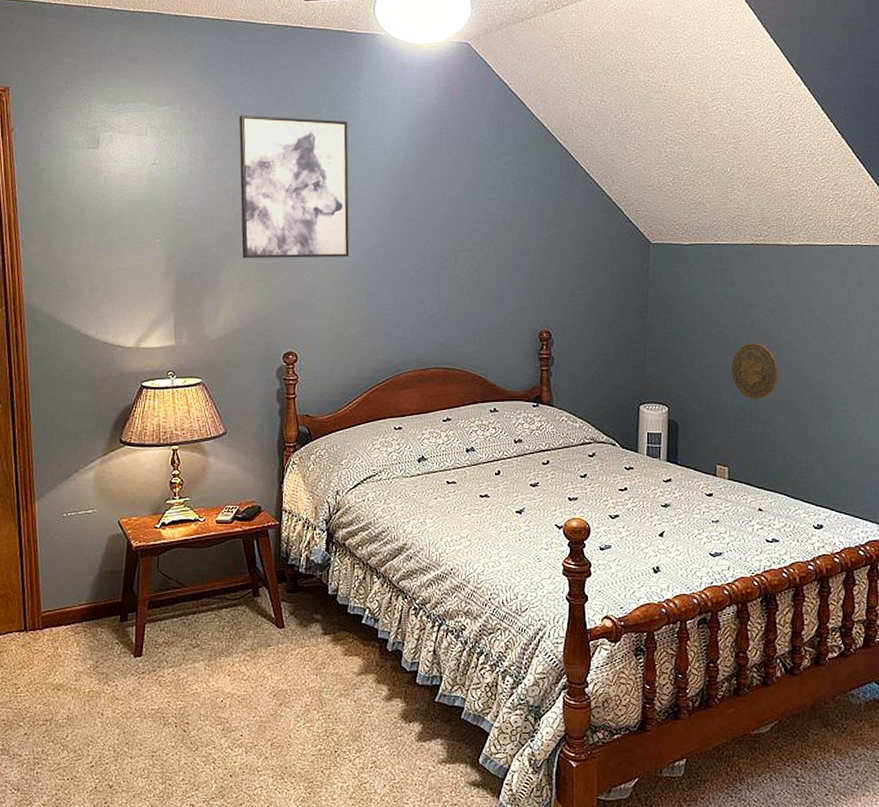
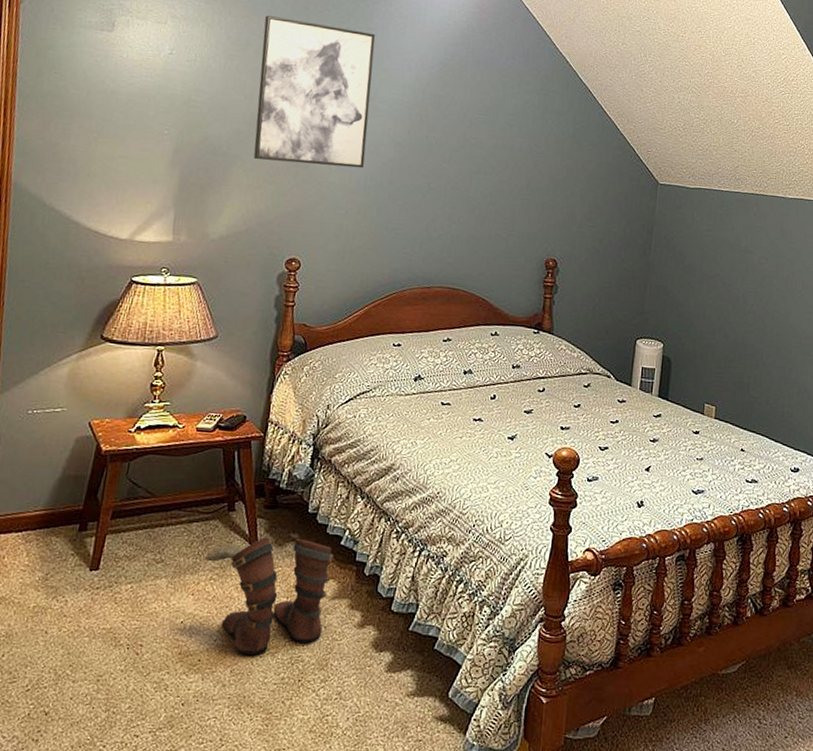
boots: none [236,619,357,730] -> present [204,537,335,655]
decorative plate: present [731,343,779,399] -> none [724,287,768,343]

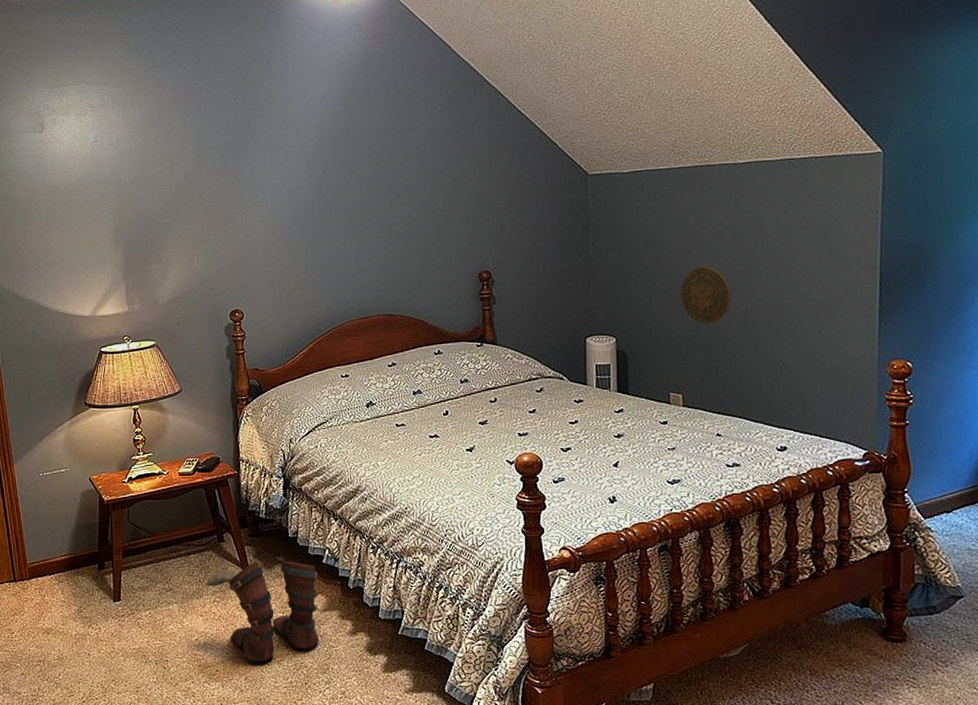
wall art: present [253,15,375,169] -> none [172,81,286,224]
decorative plate: none [724,287,768,343] -> present [680,266,732,324]

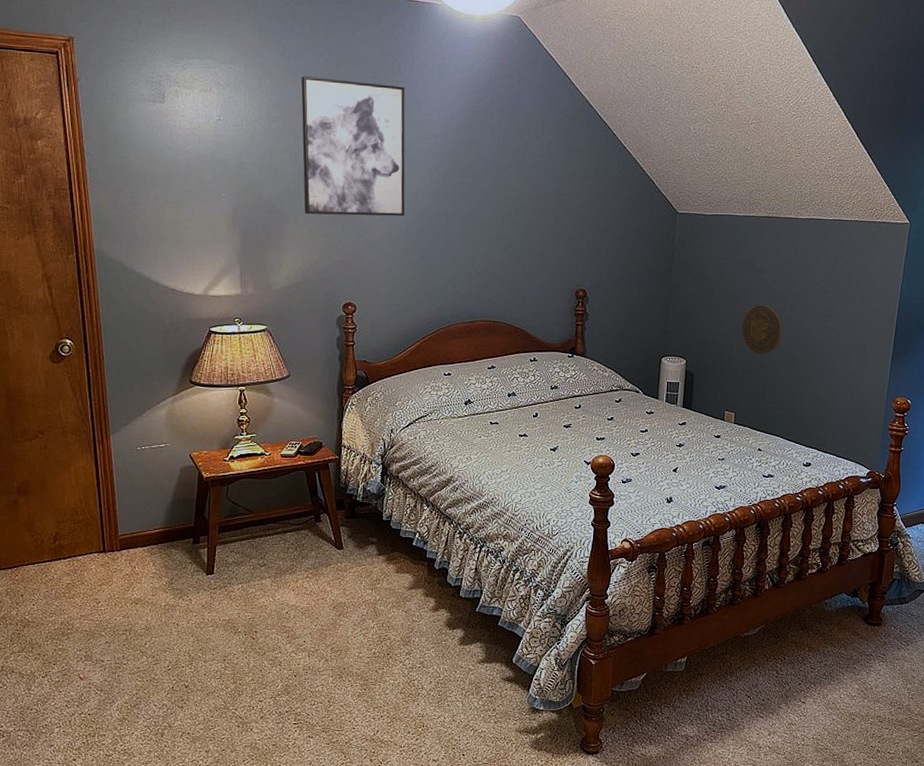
wall art: none [172,81,286,224] -> present [301,76,405,217]
boots: present [205,561,319,664] -> none [299,542,408,636]

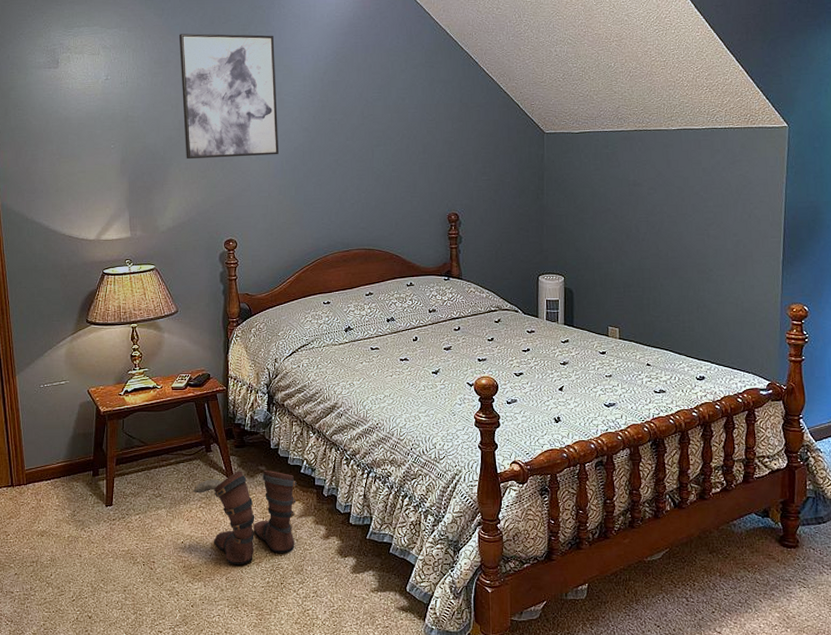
boots: none [299,542,408,636] -> present [192,471,297,565]
decorative plate: present [741,304,782,354] -> none [619,217,662,267]

